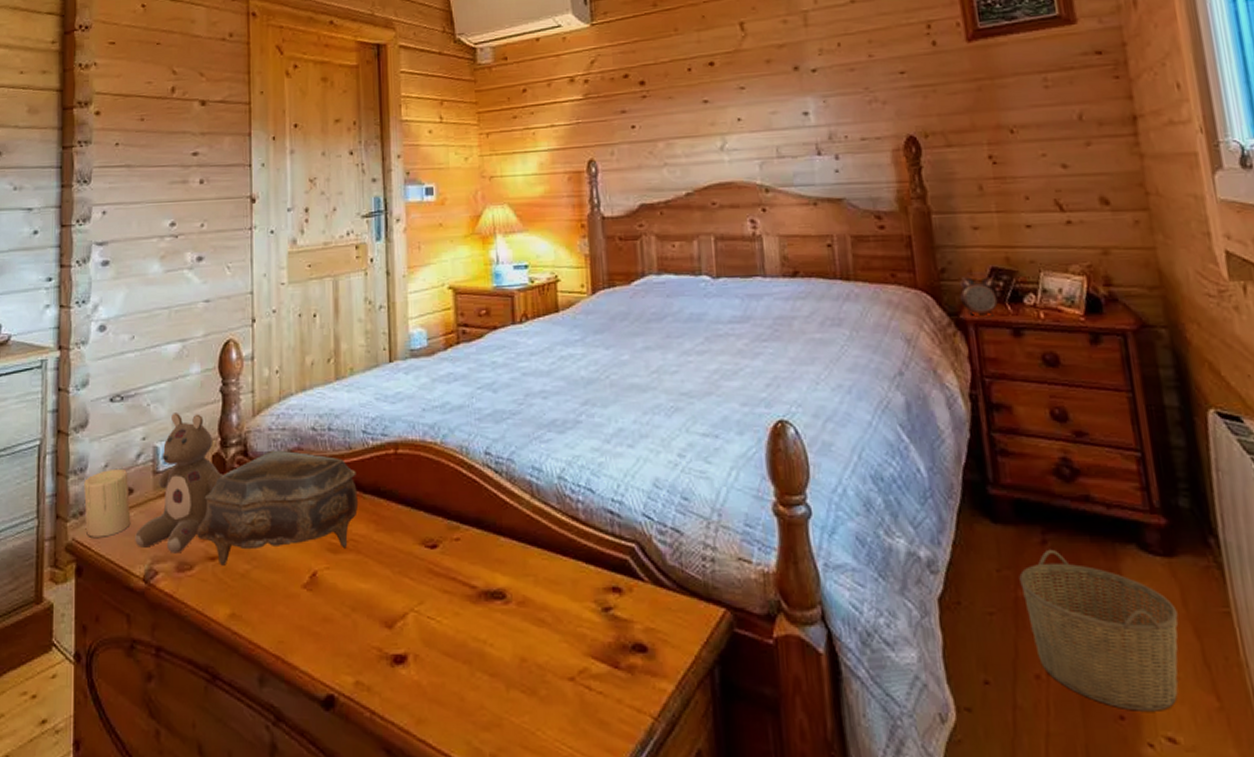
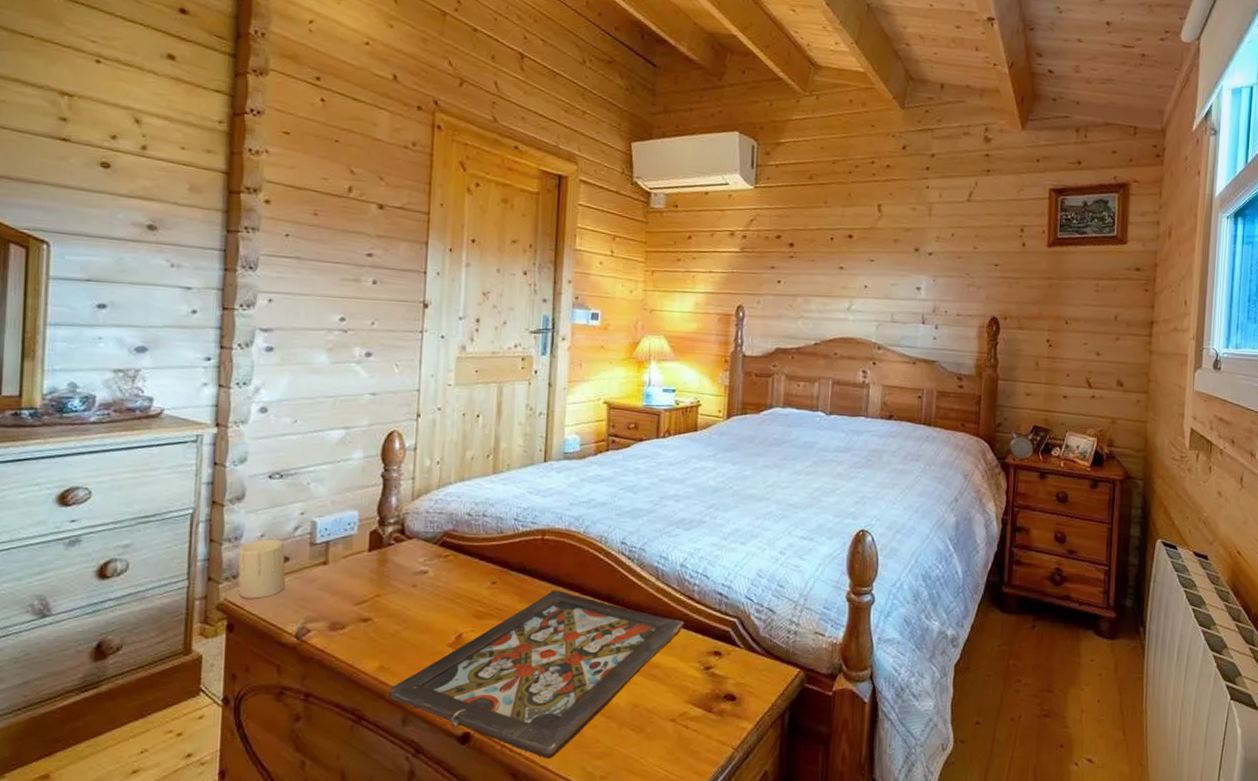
stuffed bear: present [135,413,224,554] -> none [289,492,380,615]
jewelry box: present [197,450,359,566] -> none [351,530,506,626]
decorative tray: none [243,514,571,730] -> present [389,590,684,759]
basket: present [1019,549,1179,711] -> none [1012,632,1110,742]

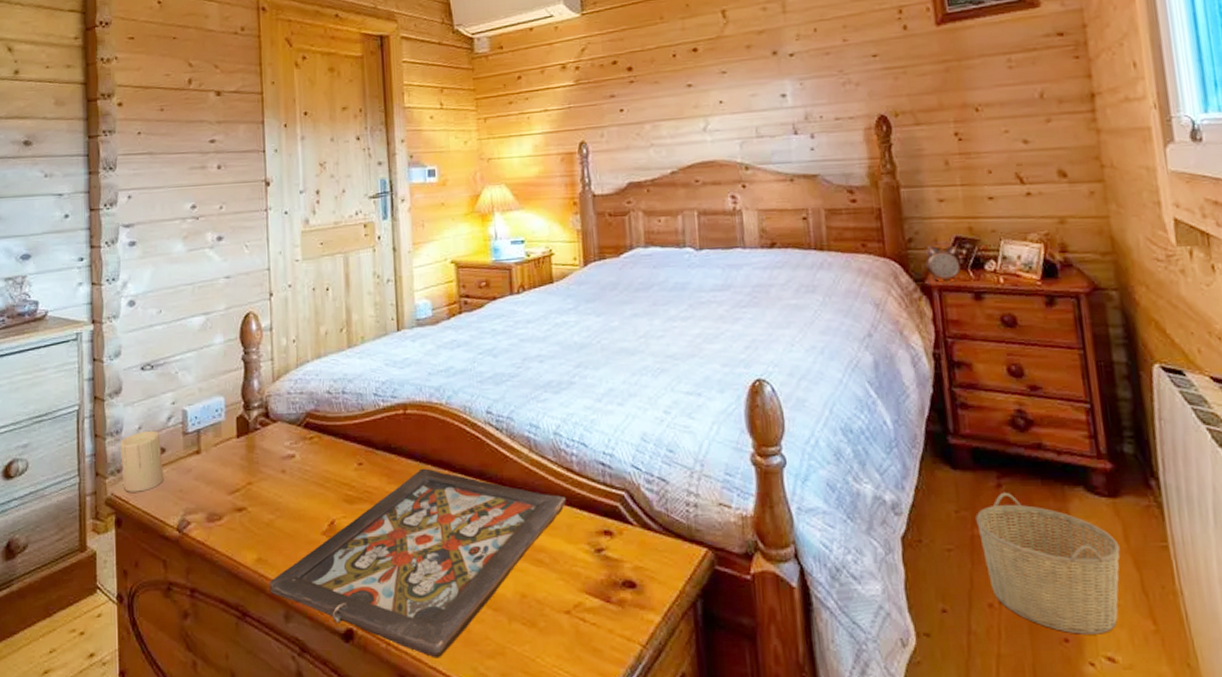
basket: none [1012,632,1110,742] -> present [976,492,1121,634]

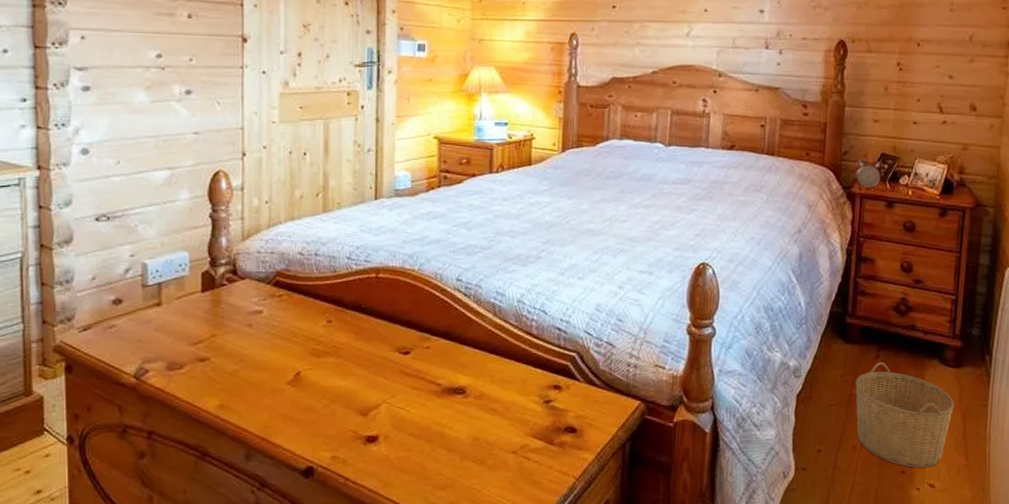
candle: present [120,430,164,494] -> none [71,281,121,342]
decorative tray: present [269,468,566,658] -> none [231,327,523,491]

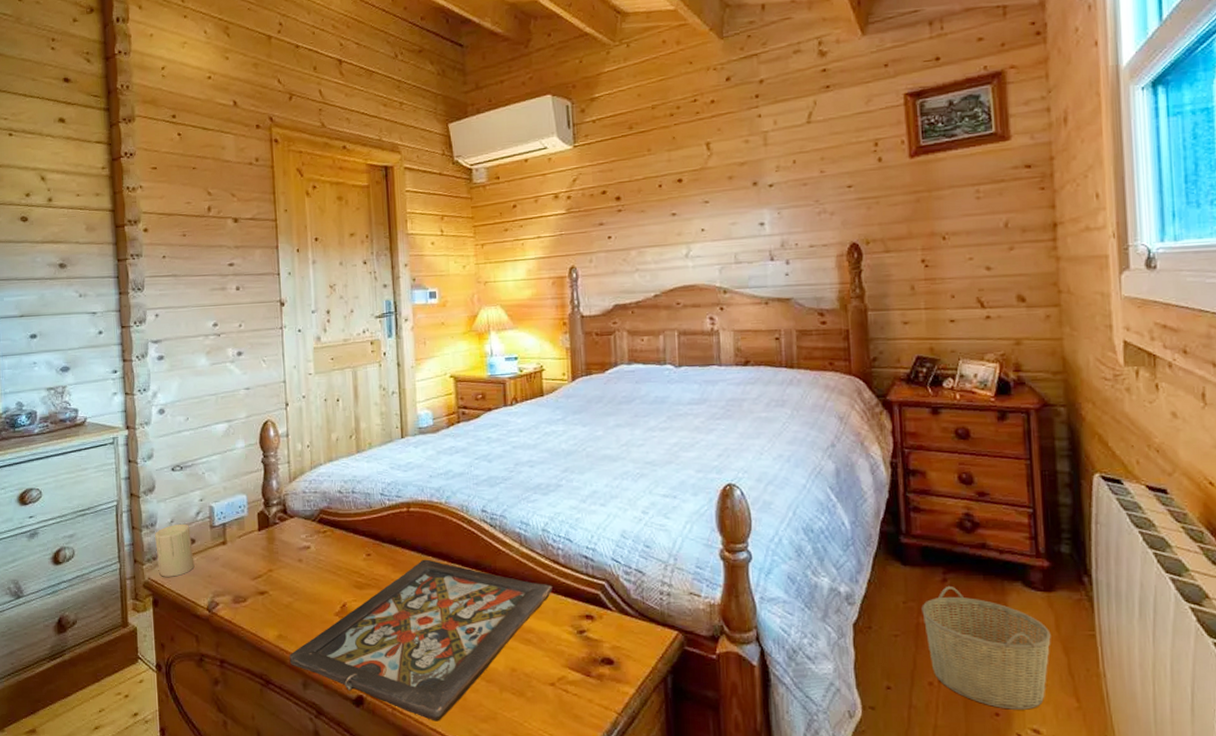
candle: none [71,281,121,342] -> present [155,523,195,578]
decorative tray: none [231,327,523,491] -> present [289,559,552,722]
alarm clock: present [854,156,883,191] -> none [887,360,922,398]

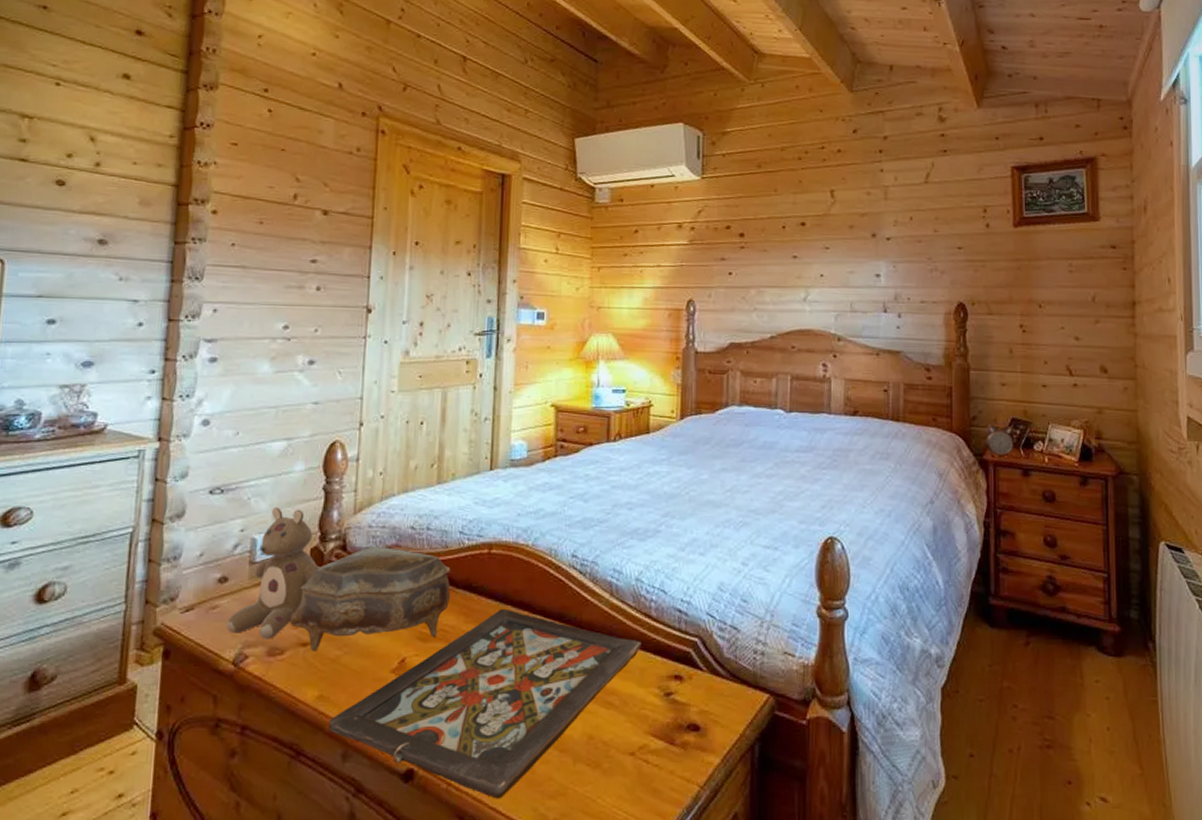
candle: present [155,523,195,578] -> none [176,558,224,624]
stuffed bear: none [198,479,268,589] -> present [226,507,321,639]
jewelry box: none [248,508,379,599] -> present [290,546,451,651]
alarm clock: none [887,360,922,398] -> present [985,421,1015,459]
basket: present [922,585,1051,710] -> none [1006,649,1119,777]

